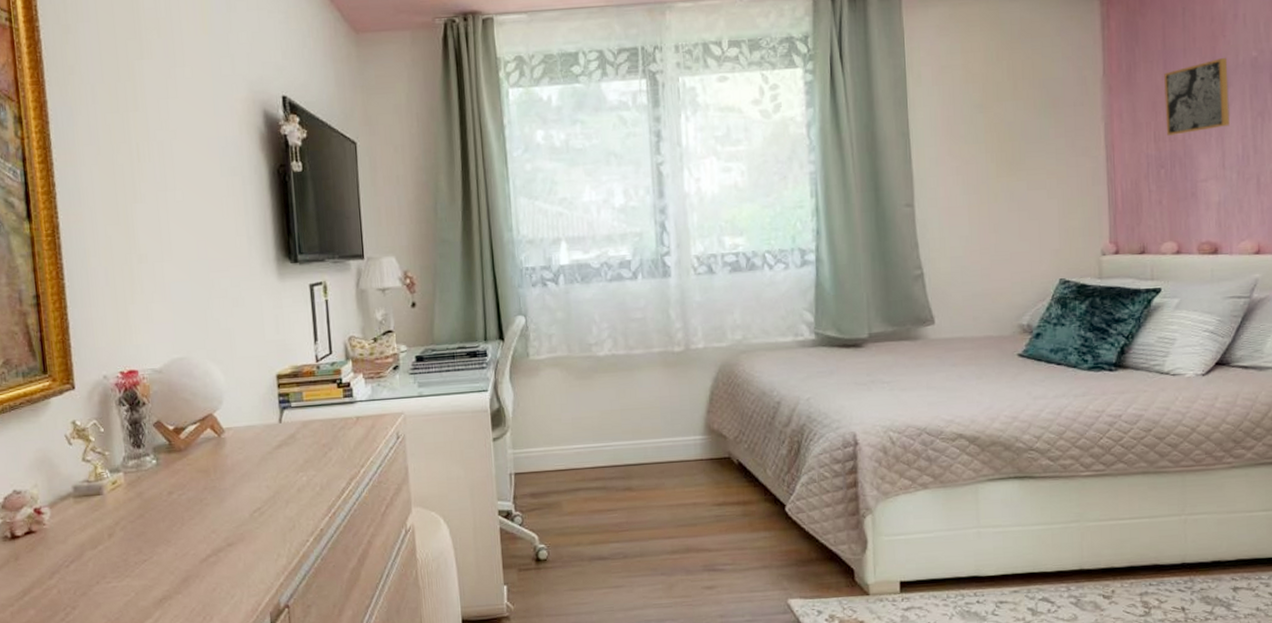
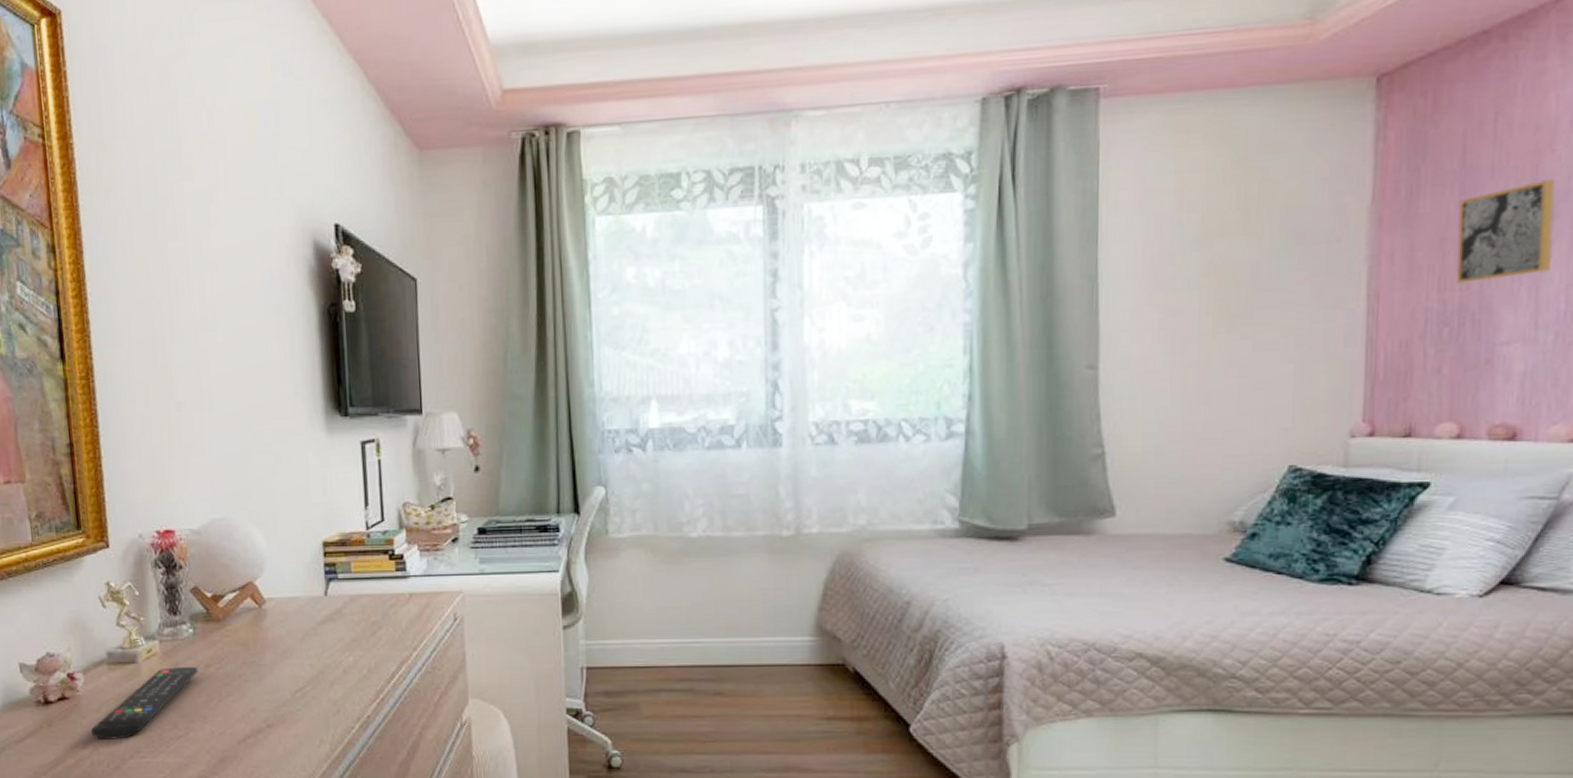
remote control: none [58,495,162,568] -> present [91,667,198,739]

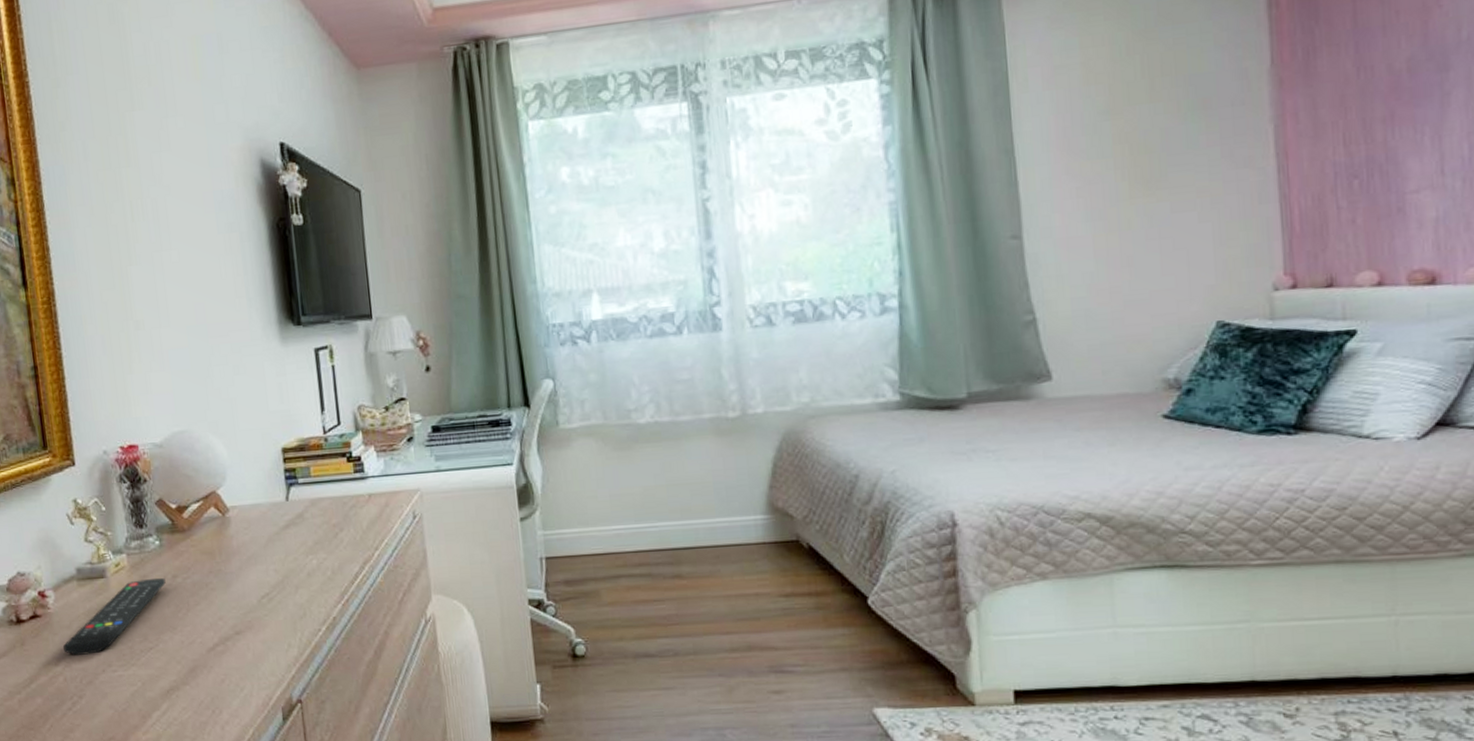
wall art: present [1456,180,1555,283] -> none [1356,34,1450,137]

